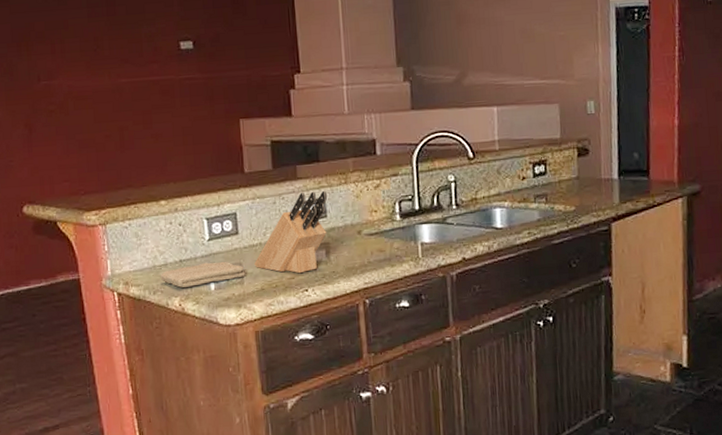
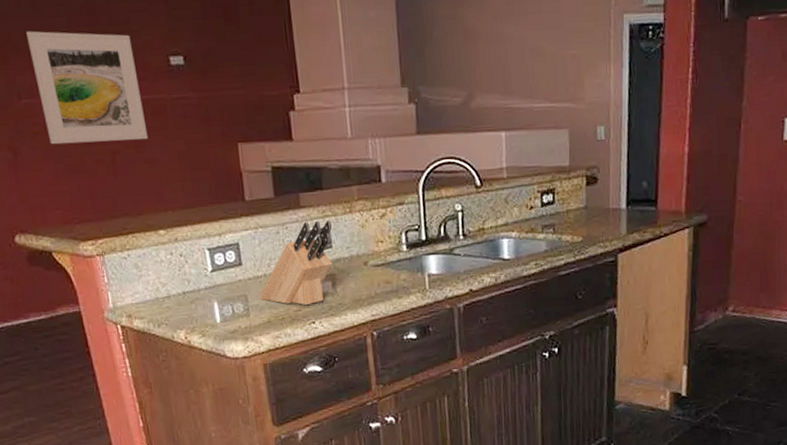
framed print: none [50,20,155,122] -> present [26,31,148,145]
washcloth: present [160,261,245,288] -> none [163,293,251,320]

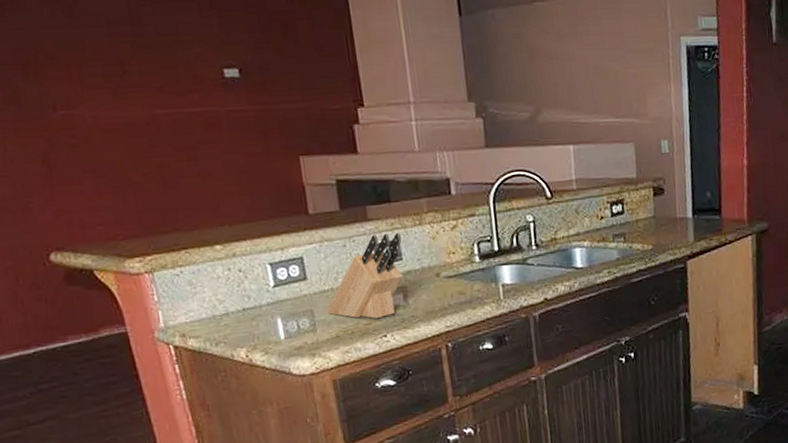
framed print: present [26,31,148,145] -> none [62,40,201,158]

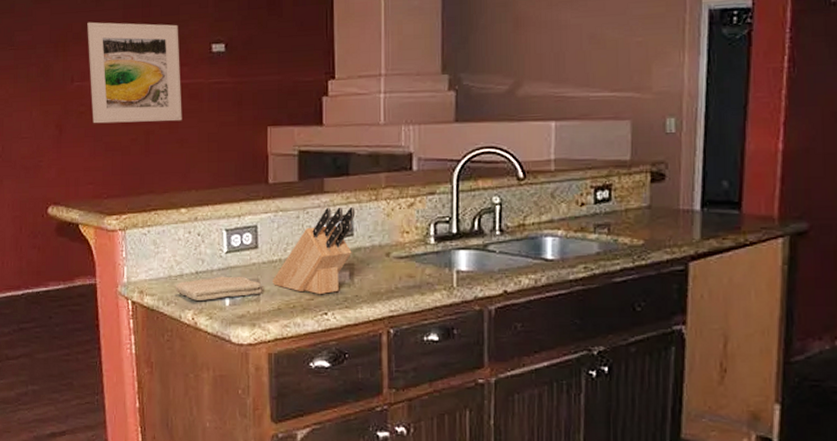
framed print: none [62,40,201,158] -> present [87,22,182,124]
washcloth: none [221,308,318,338] -> present [175,276,262,300]

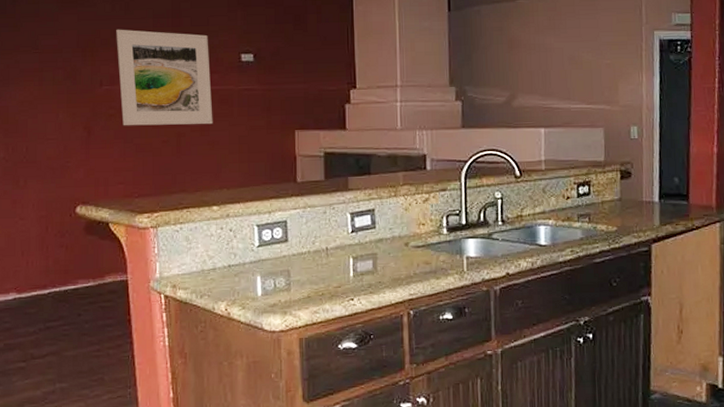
washcloth: present [175,276,262,300] -> none [208,268,292,292]
knife block: present [272,206,354,295] -> none [302,202,376,283]

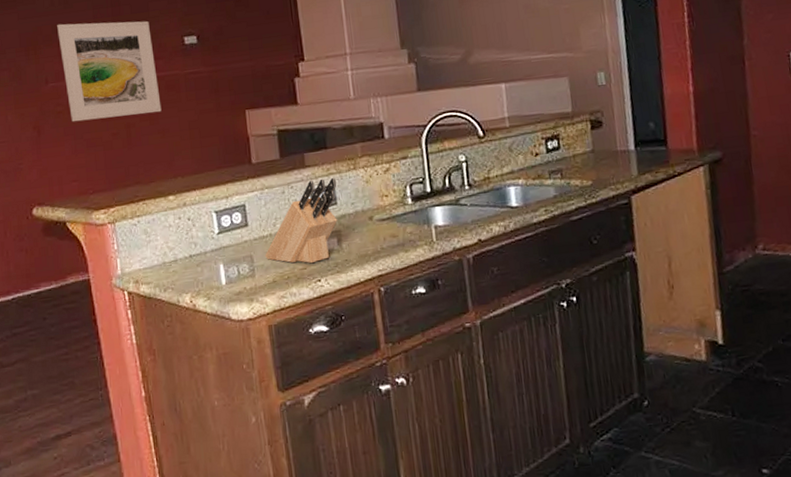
knife block: none [302,202,376,283] -> present [265,177,338,264]

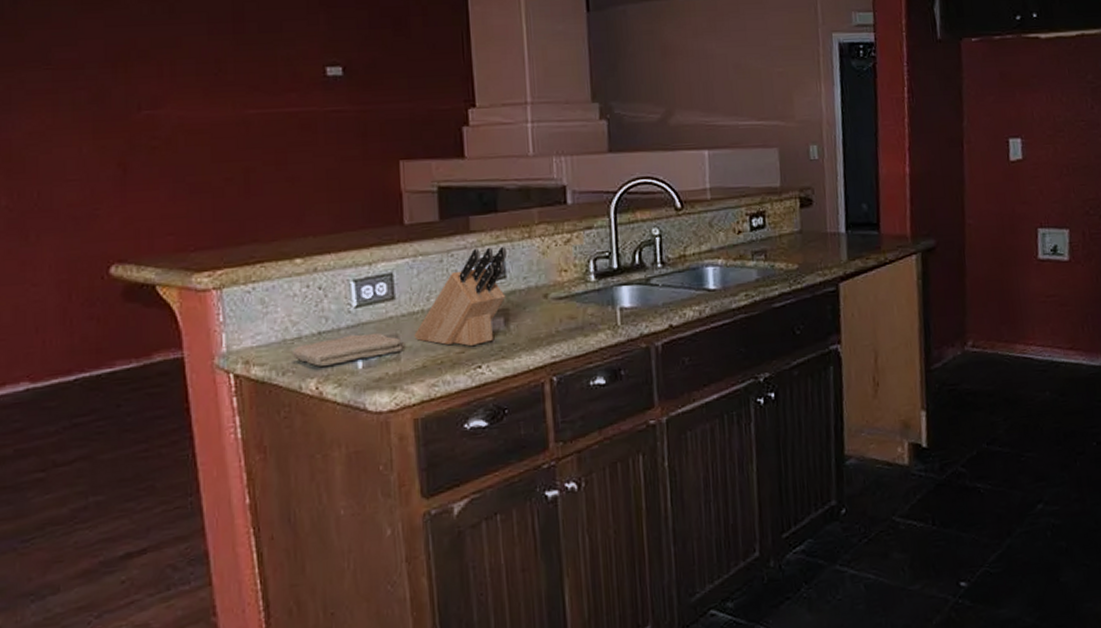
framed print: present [57,21,162,122] -> none [158,37,292,161]
washcloth: none [170,254,256,284] -> present [291,332,403,366]

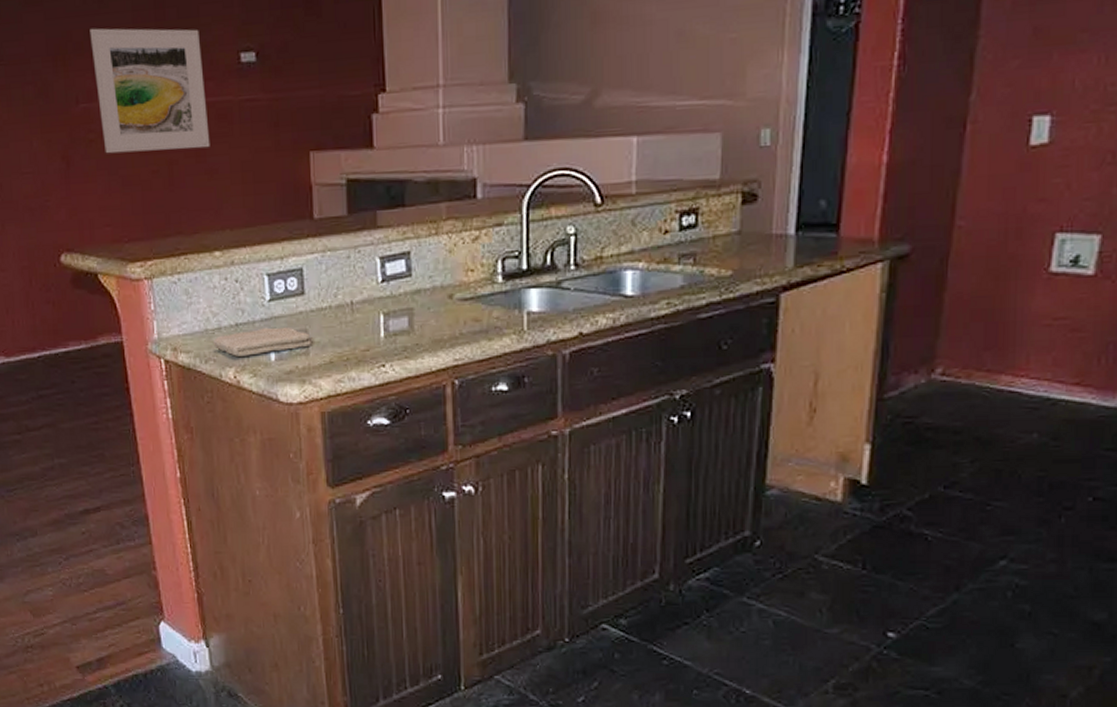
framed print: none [158,37,292,161] -> present [90,28,210,154]
knife block: present [414,246,506,347] -> none [322,242,412,345]

